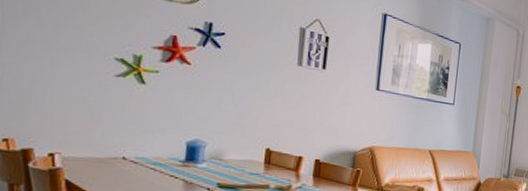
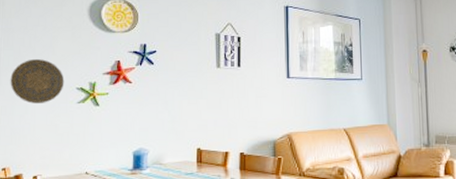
decorative plate: none [17,11,99,70] -> present [10,58,65,104]

